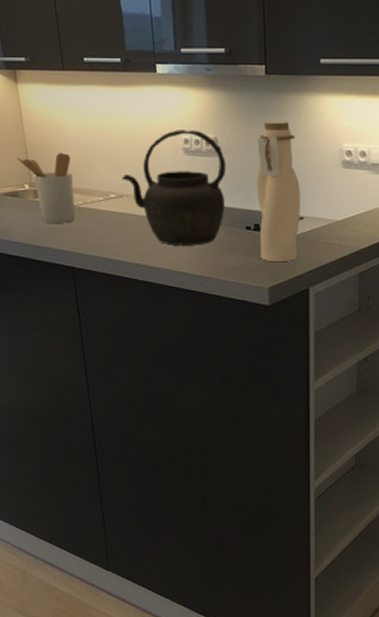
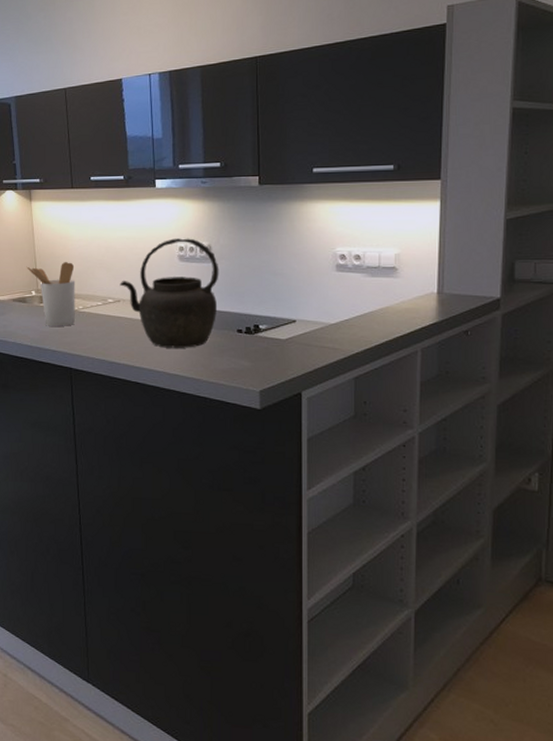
water bottle: present [256,121,300,261] -> none [248,227,293,365]

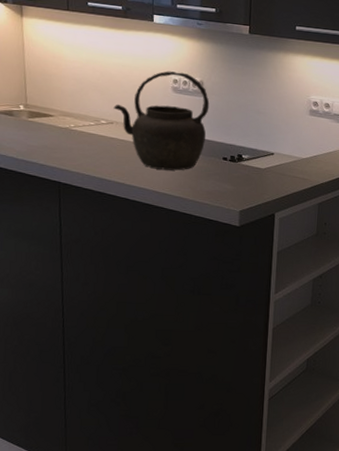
utensil holder: present [26,262,76,326] -> none [14,80,68,142]

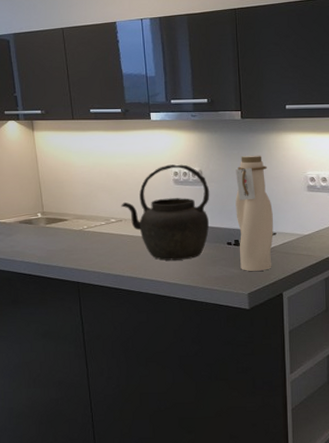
water bottle: none [234,71,273,190] -> present [235,155,273,271]

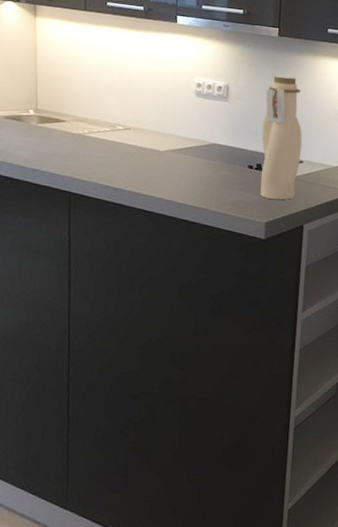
kettle: present [121,164,210,261] -> none [131,74,235,180]

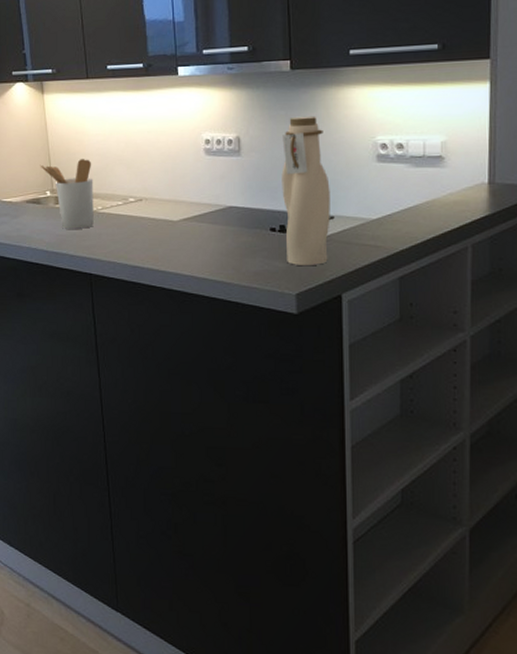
utensil holder: none [24,83,82,150] -> present [40,159,94,229]

